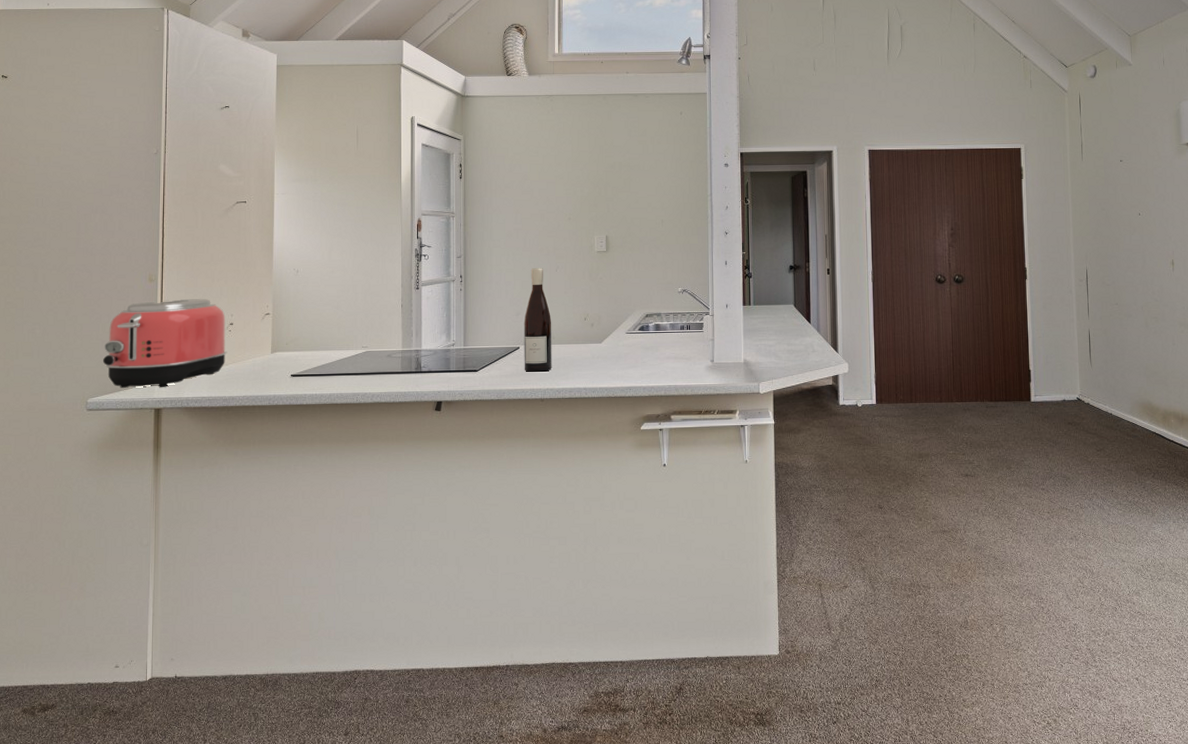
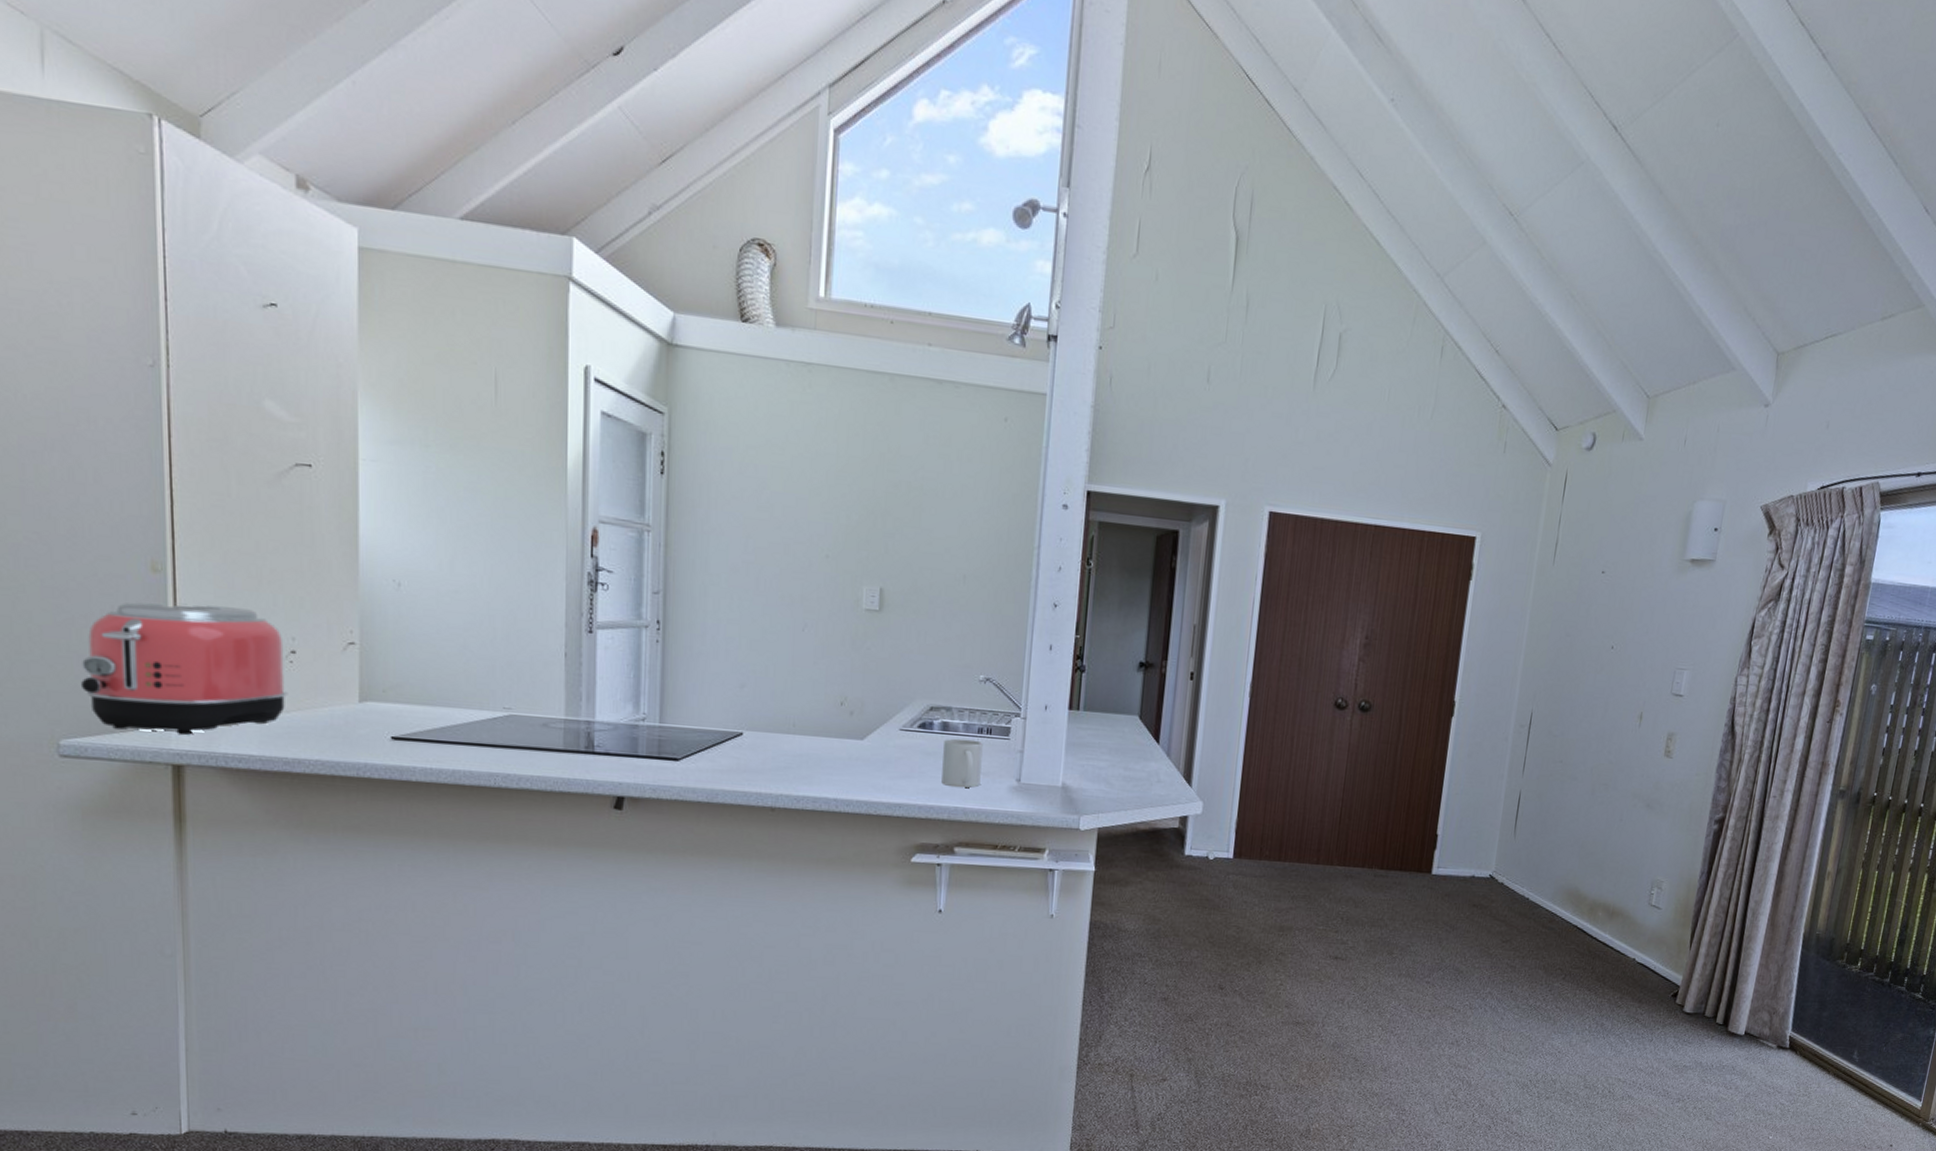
bottle: present [524,268,552,373] -> none [748,622,793,771]
mug: none [657,335,685,371] -> present [941,738,983,789]

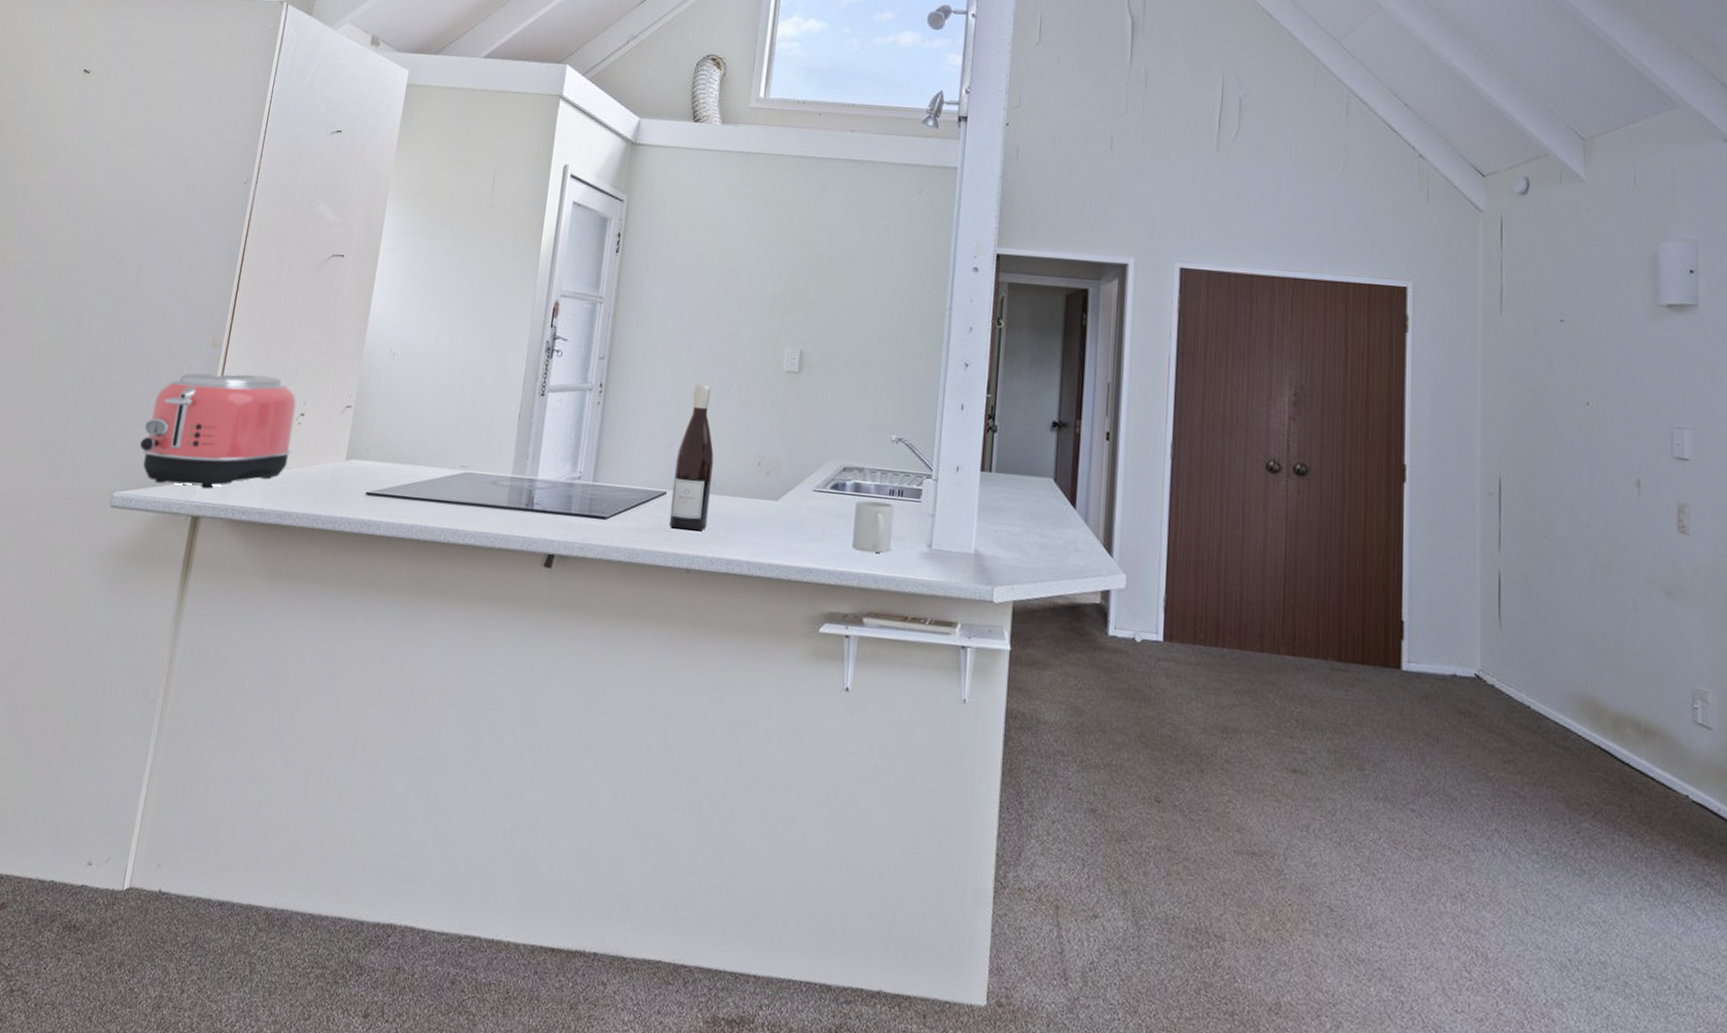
bottle: none [748,622,793,771] -> present [669,384,714,532]

